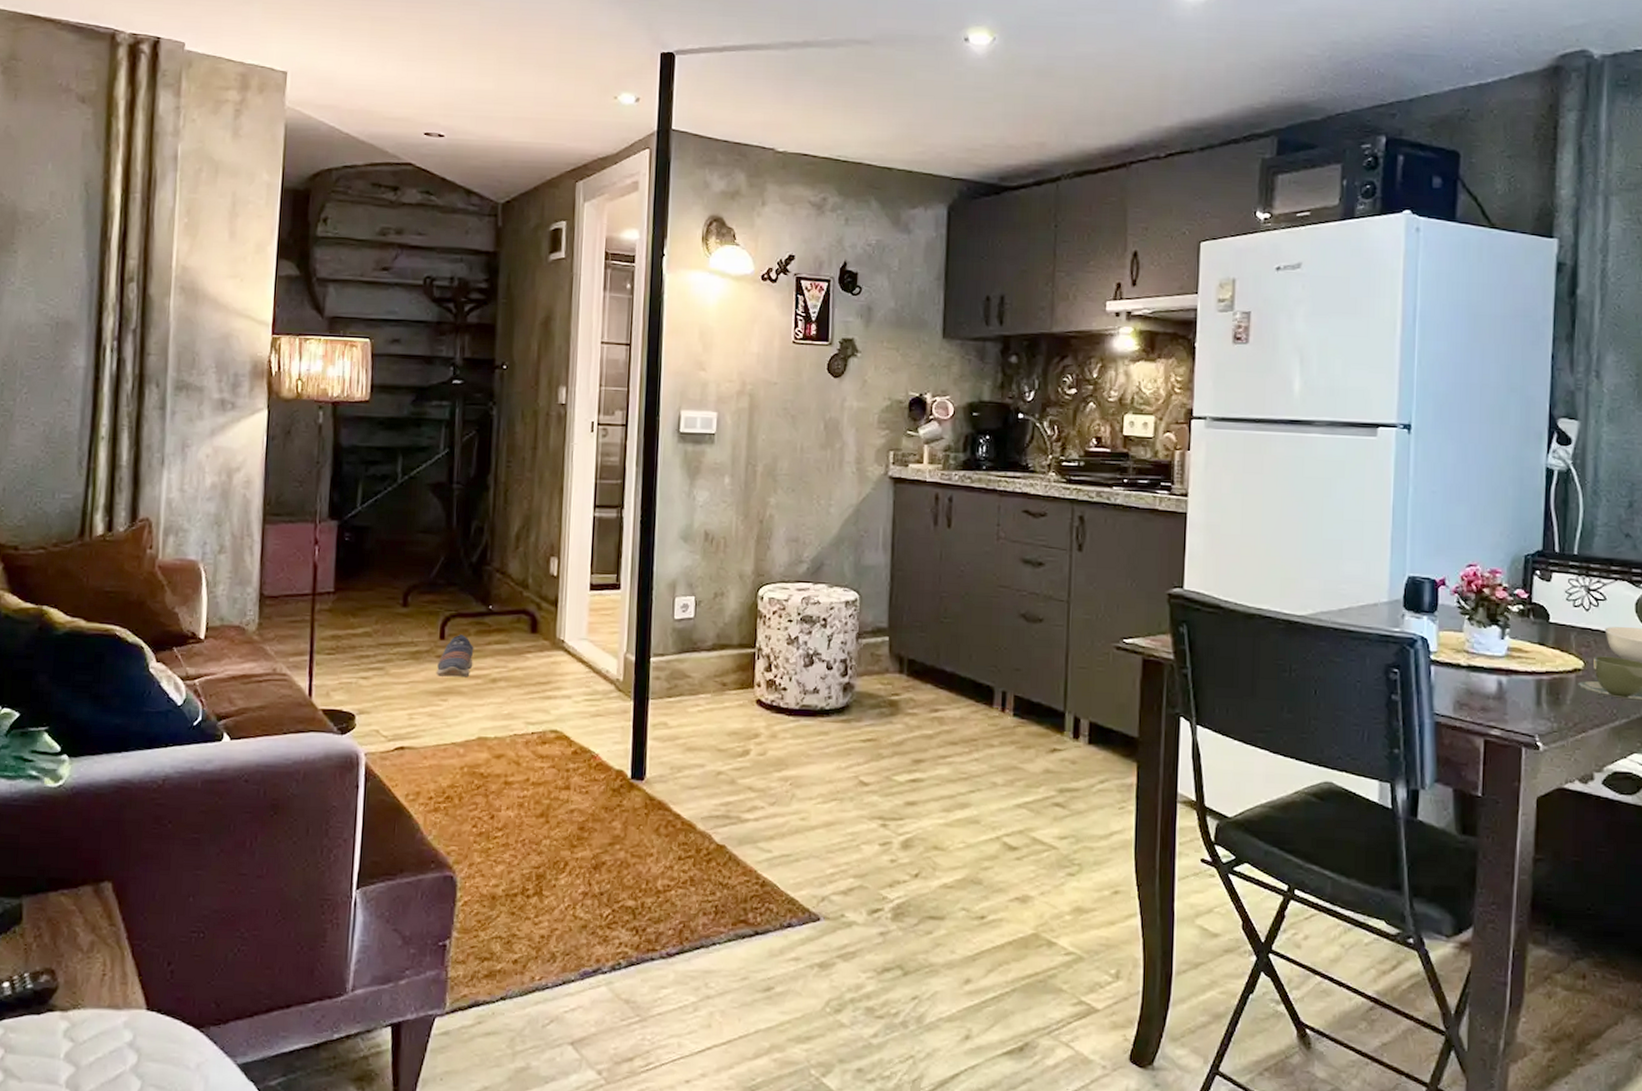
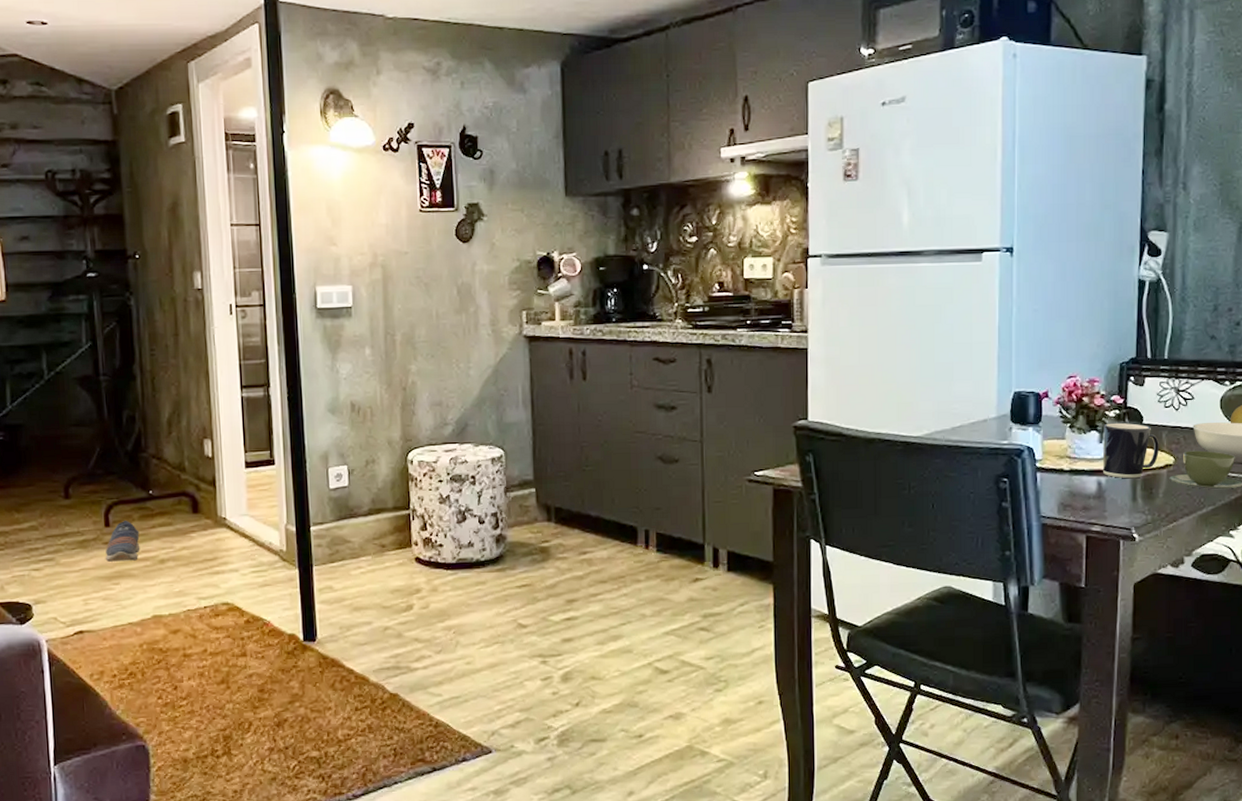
mug: none [1504,618,1567,681] -> present [1103,422,1159,479]

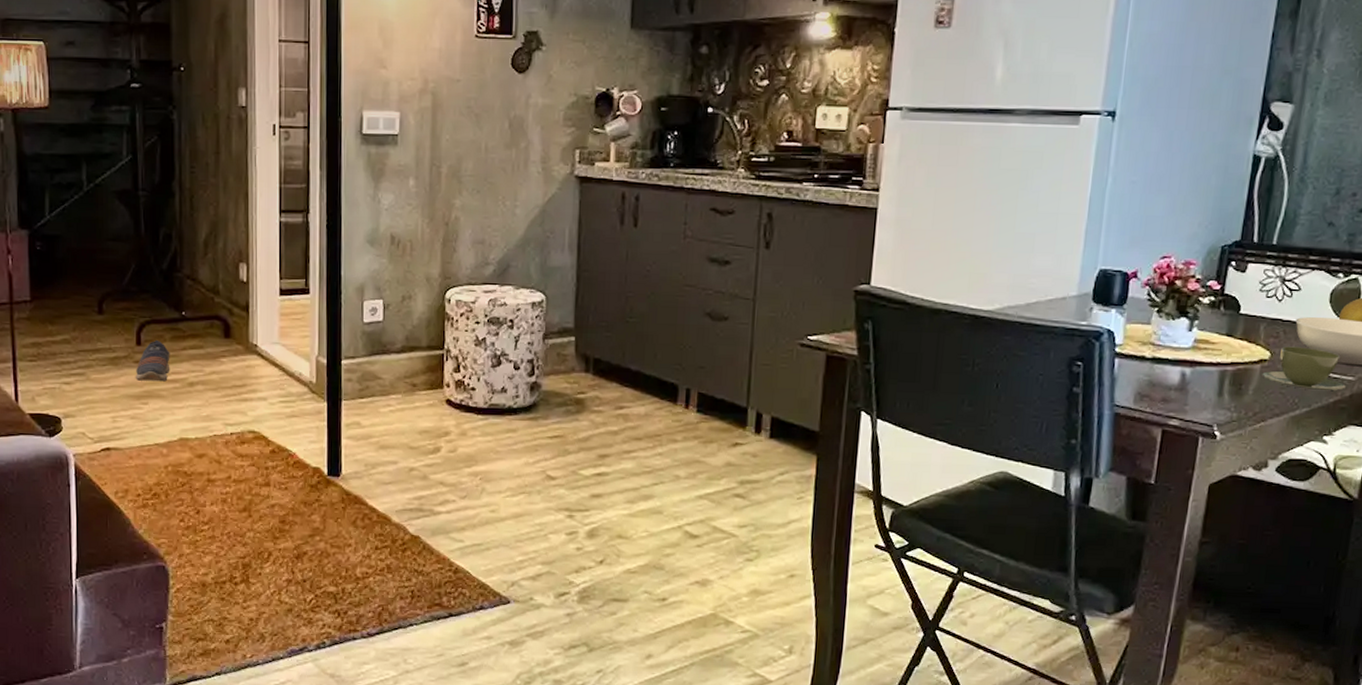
mug: present [1103,422,1159,479] -> none [1189,310,1256,372]

